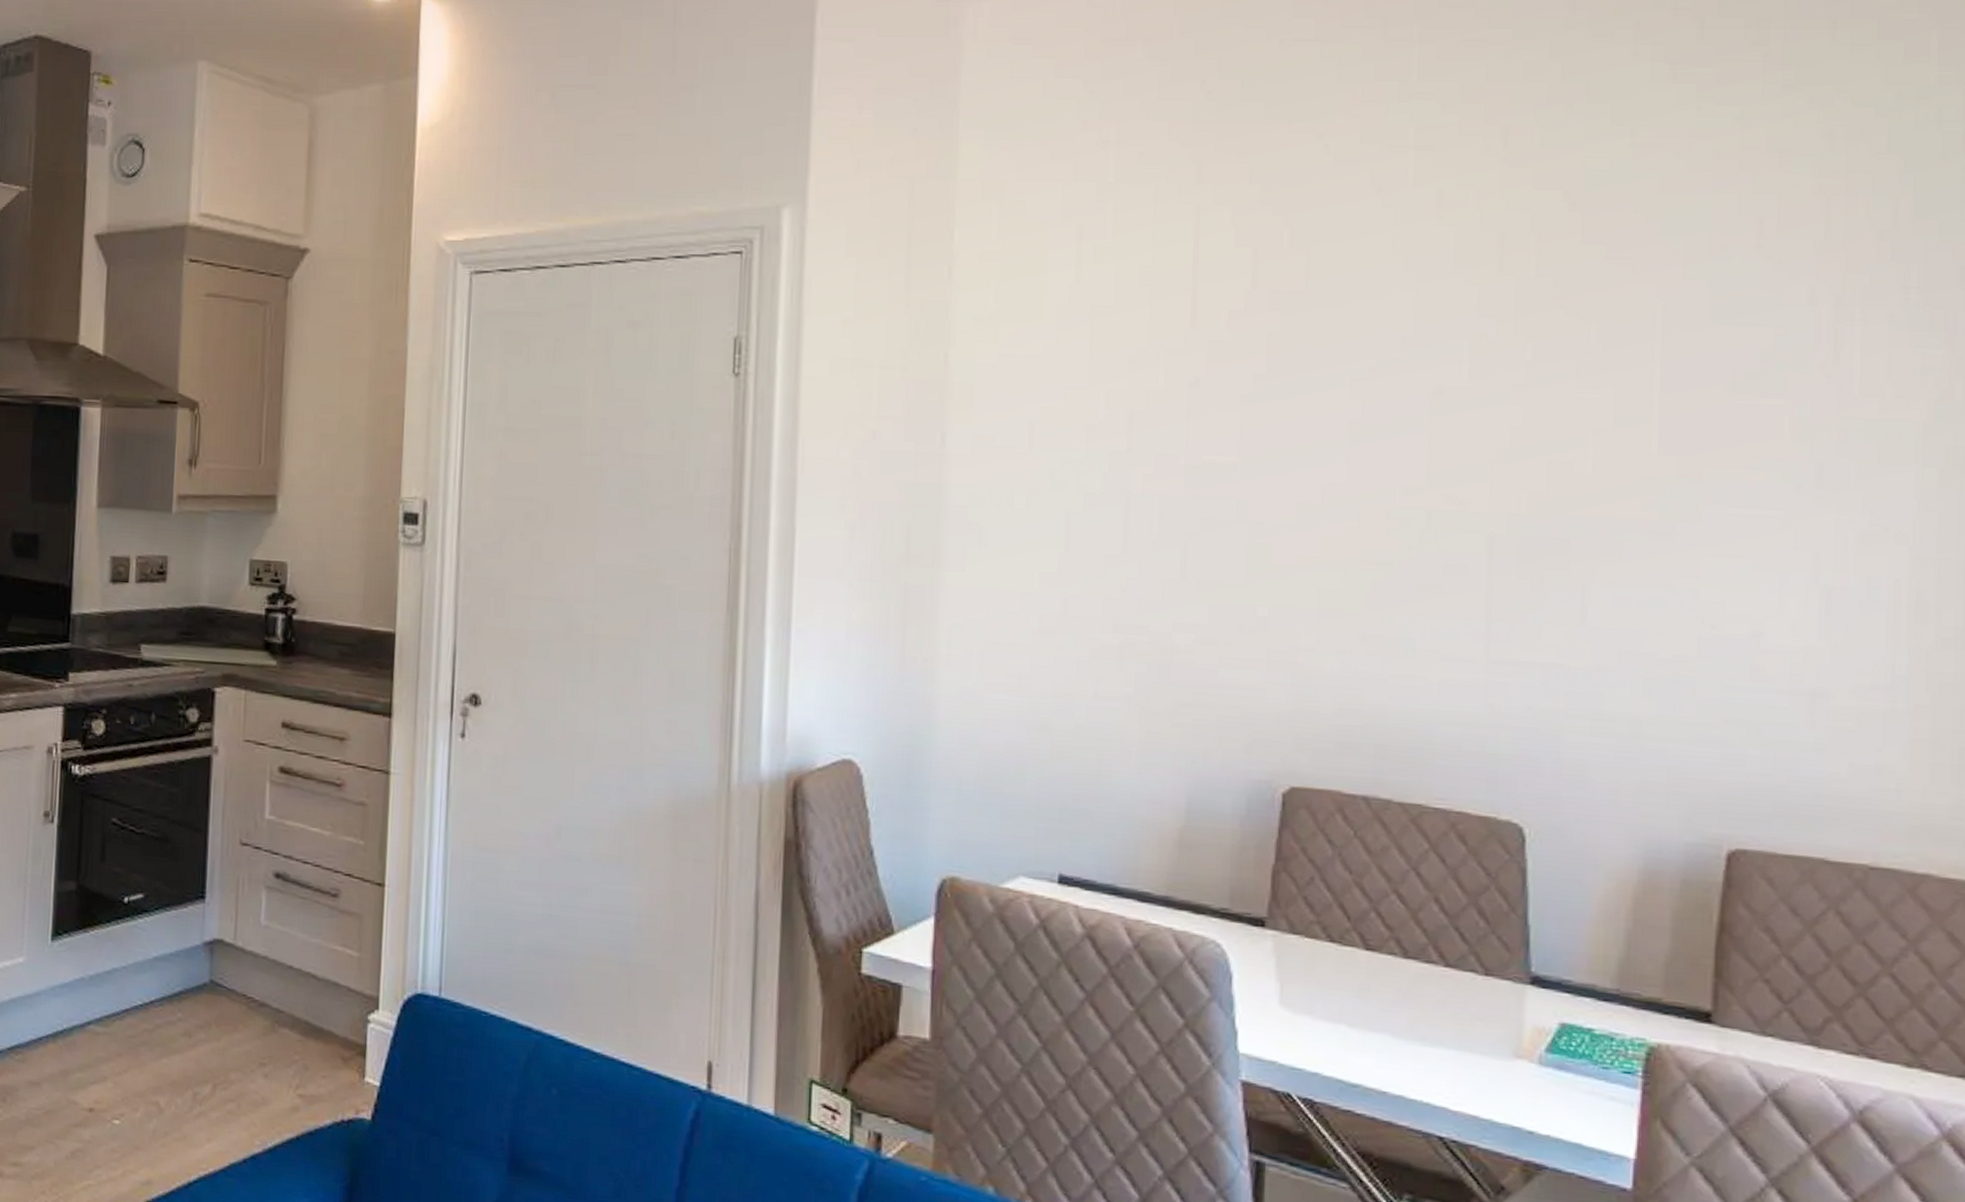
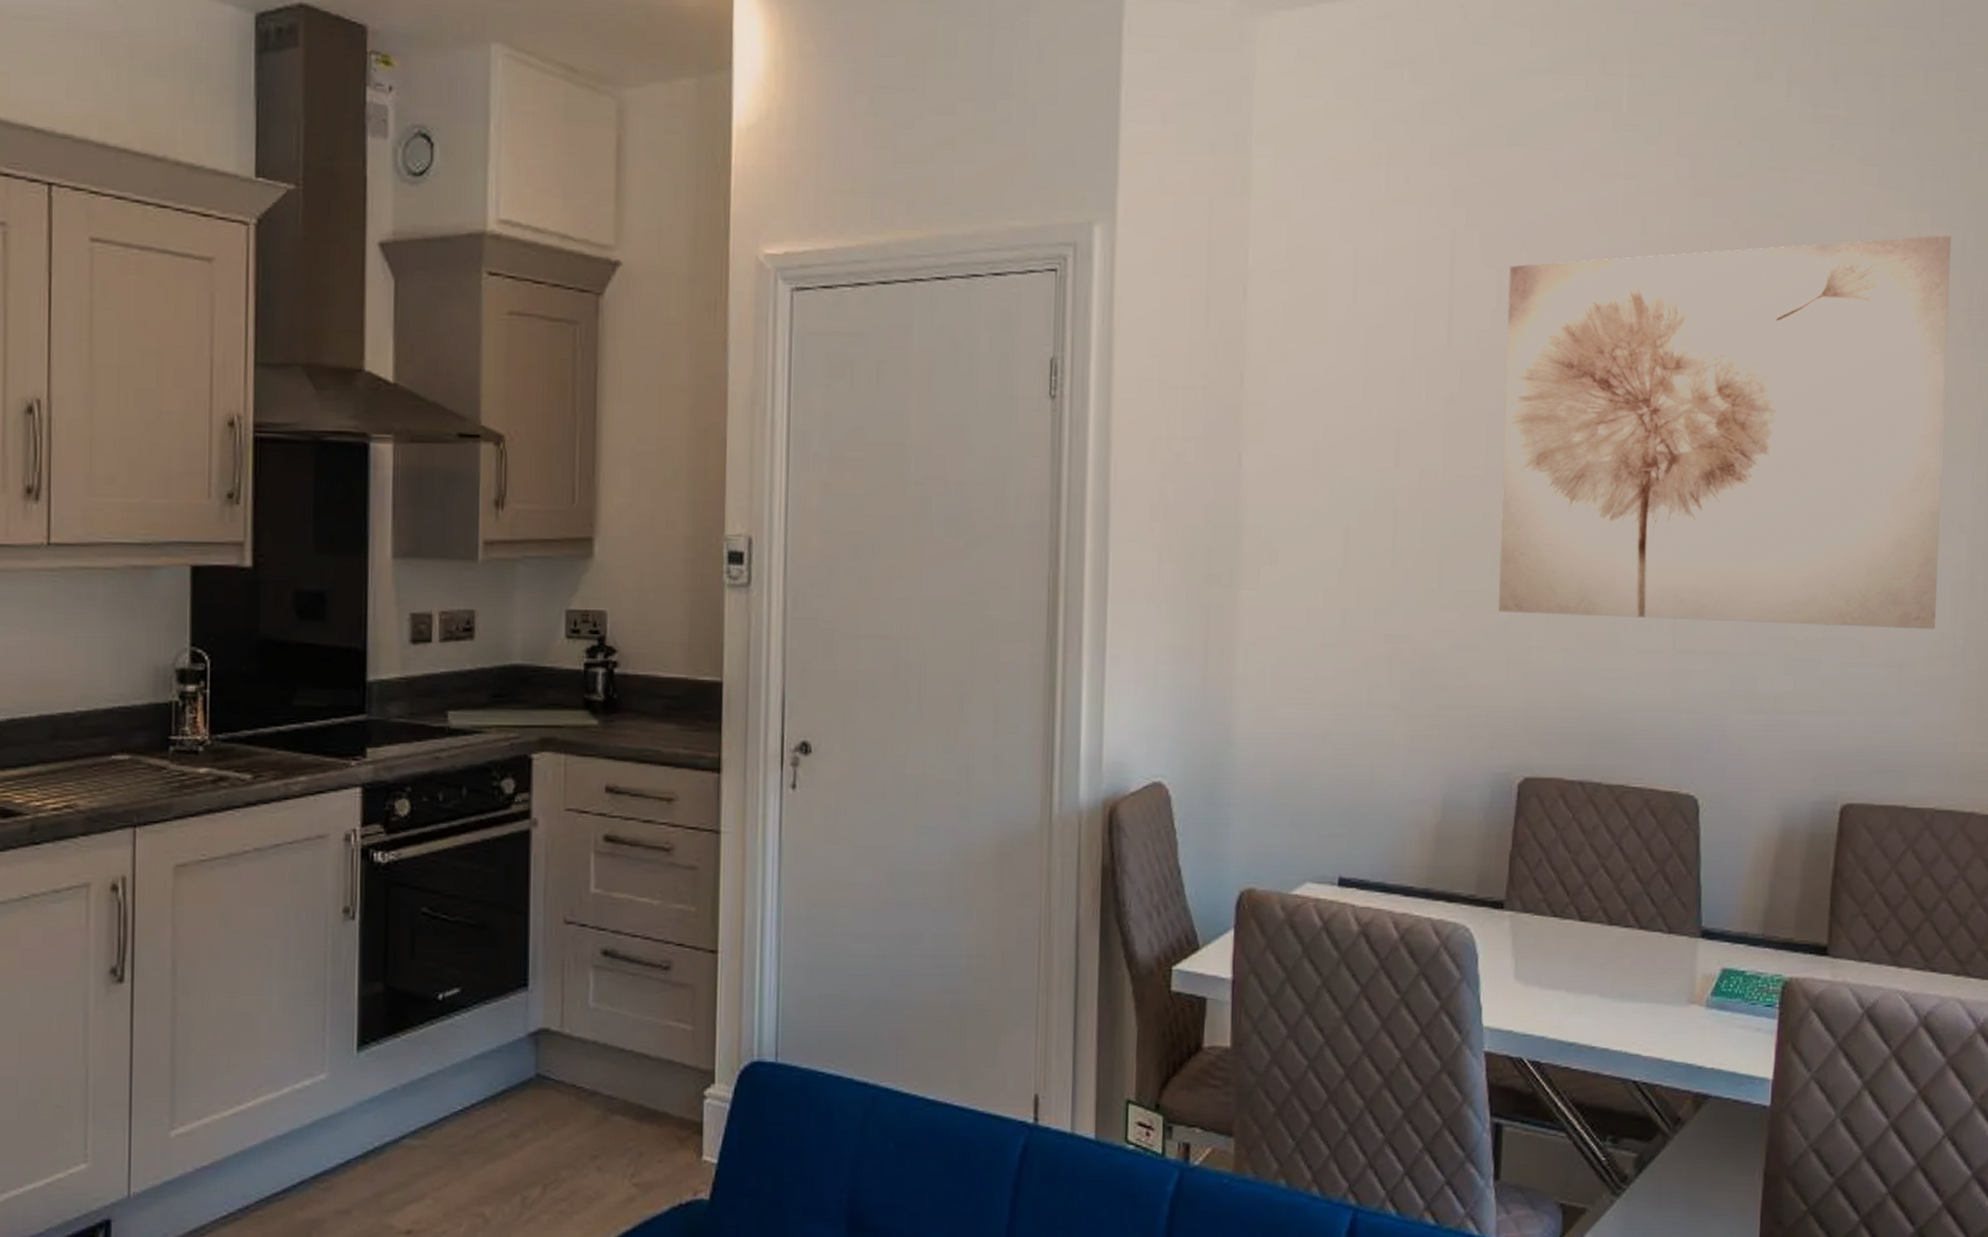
wall art: none [1255,203,1875,655] -> present [1498,235,1951,630]

